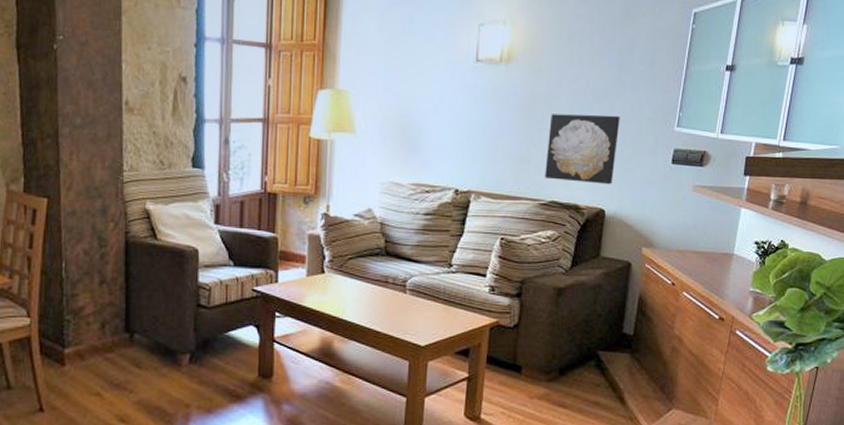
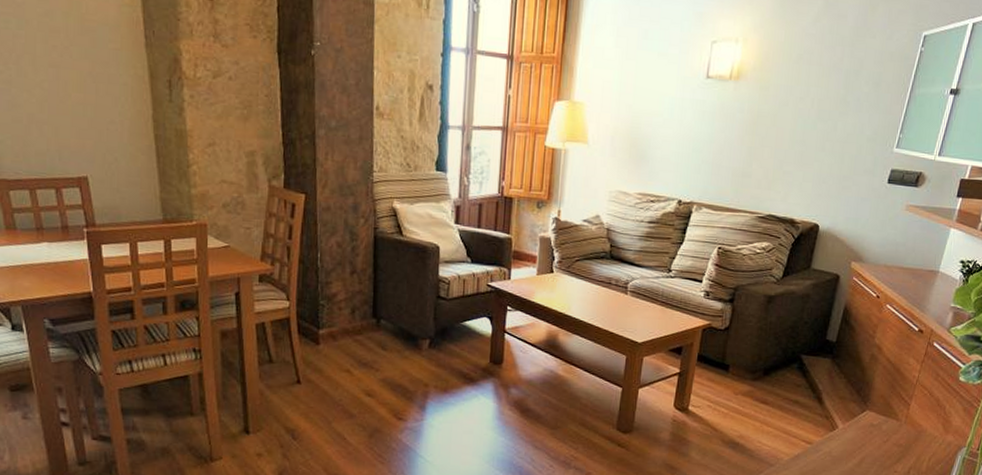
wall art: present [545,114,620,185] -> none [764,131,842,201]

